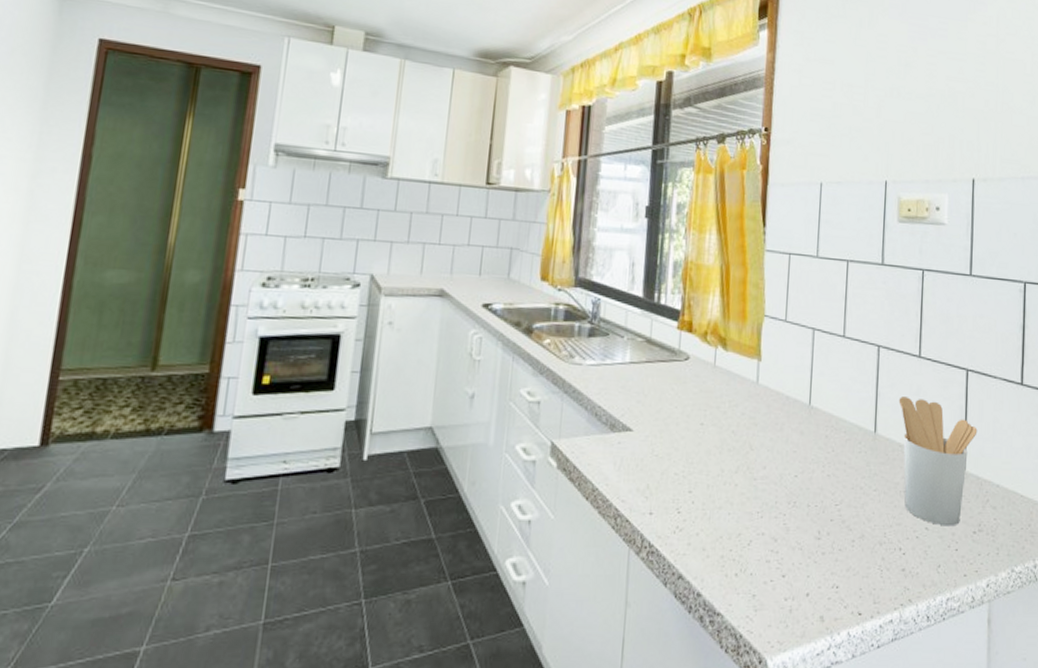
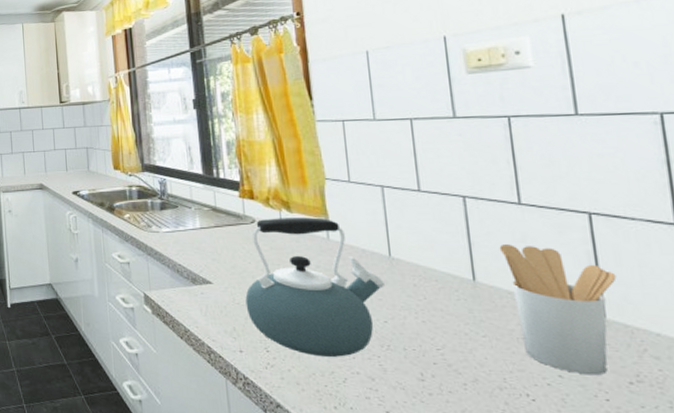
kettle: none [664,356,802,518] -> present [245,217,386,358]

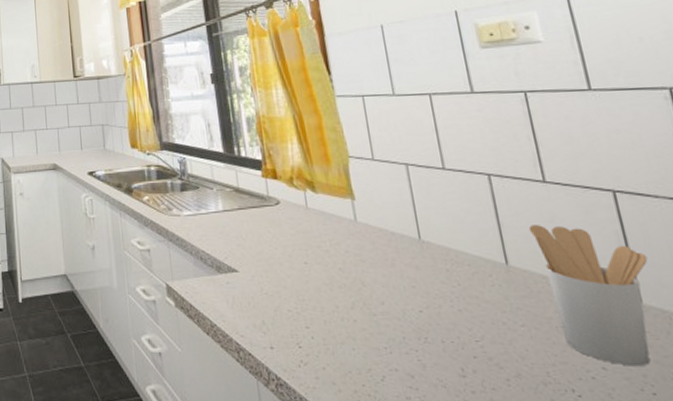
kettle: present [245,217,386,358] -> none [273,198,418,353]

